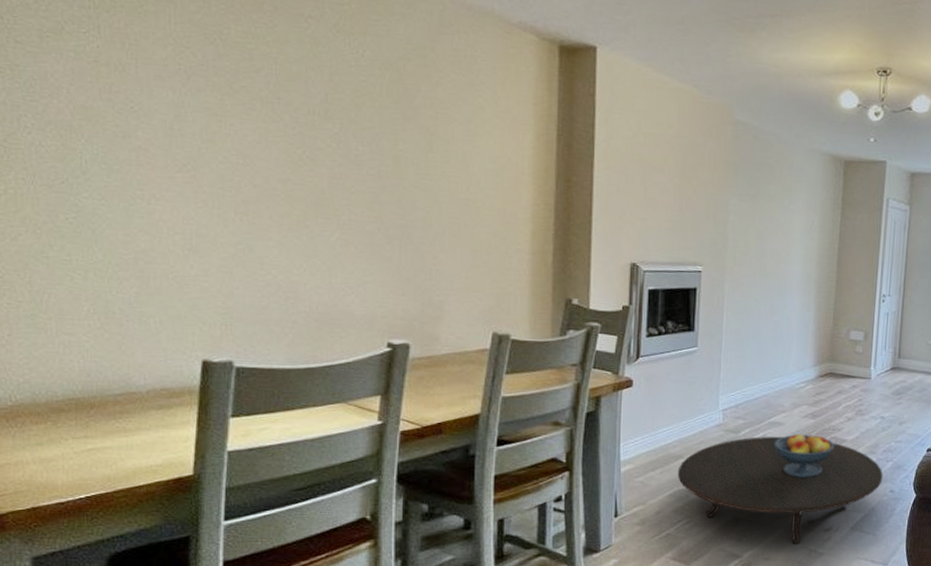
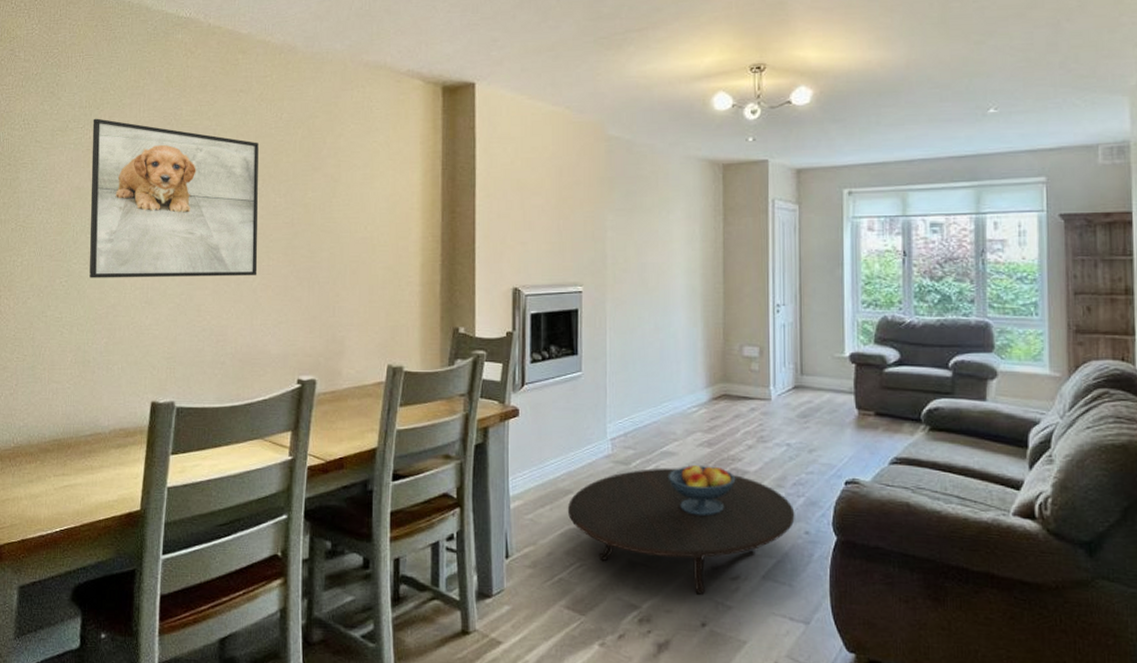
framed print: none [101,23,336,230] -> present [89,118,259,278]

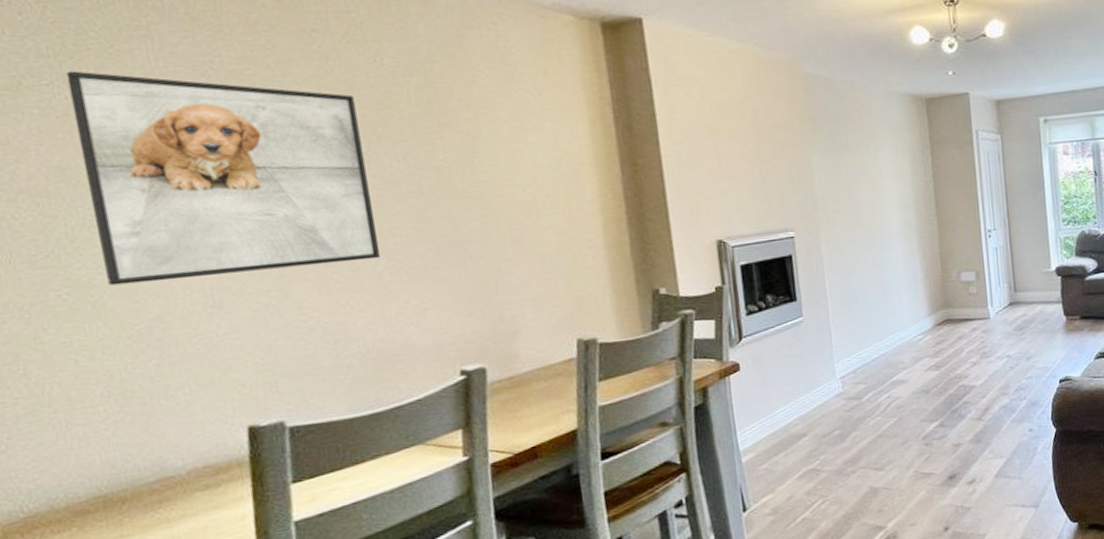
table: present [567,468,795,595] -> none [803,391,1020,504]
fruit bowl: present [669,465,736,515] -> none [901,385,964,434]

